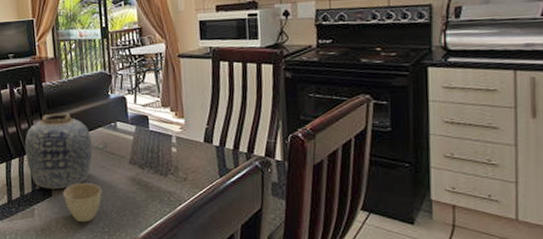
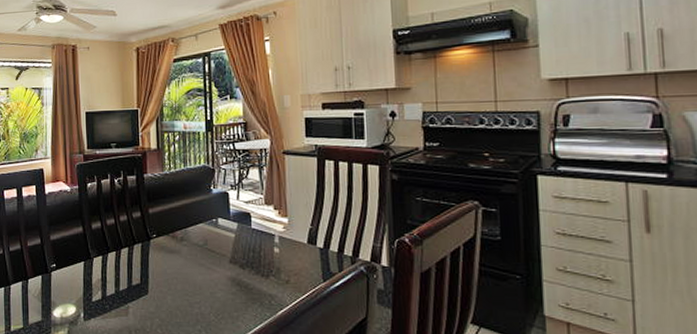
vase: present [24,113,93,189] -> none [122,206,192,287]
cup: present [63,183,102,223] -> none [160,281,200,324]

